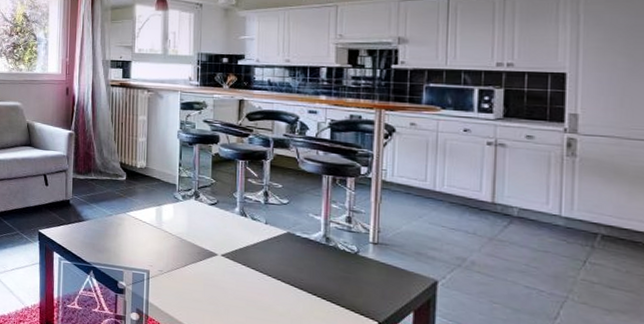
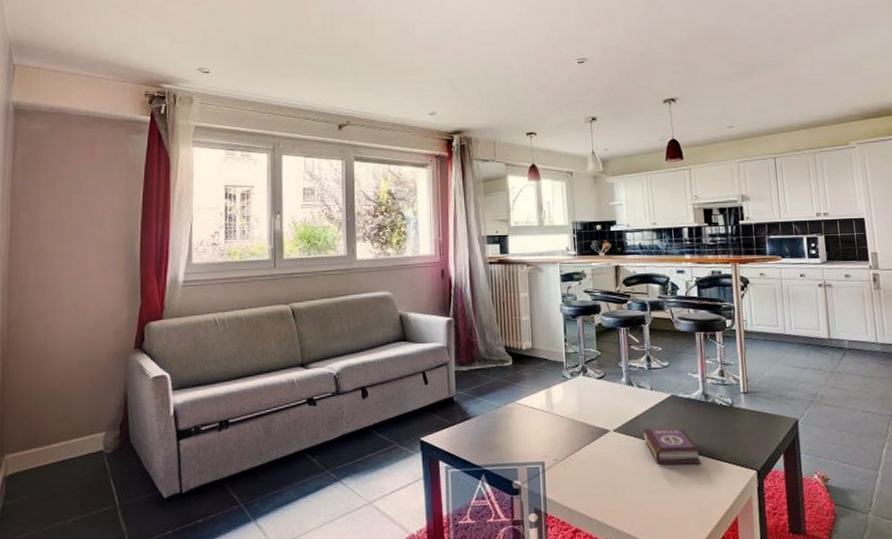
book: none [253,258,313,303] -> present [643,428,700,465]

